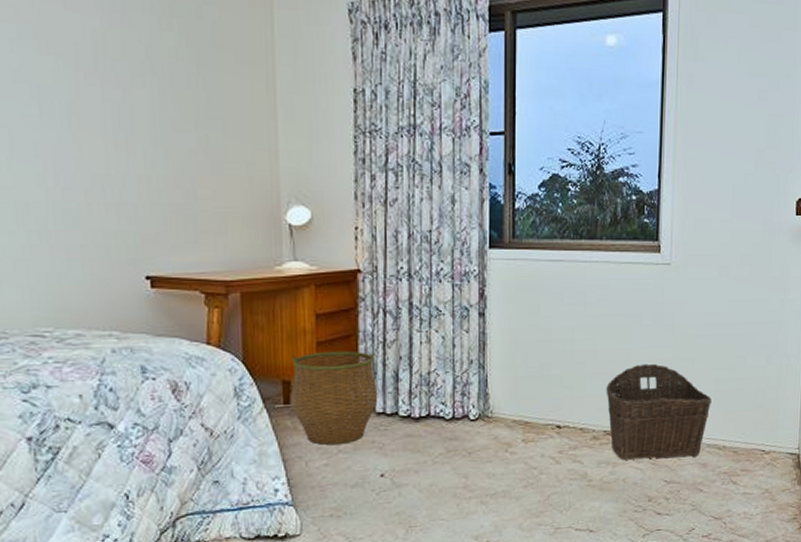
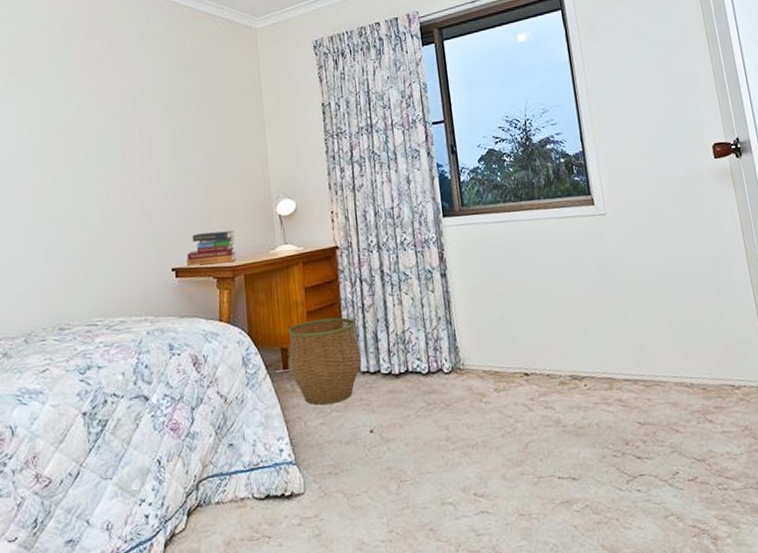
books: none [166,237,231,276] -> present [187,230,236,267]
wicker basket: present [606,363,711,460] -> none [565,307,670,404]

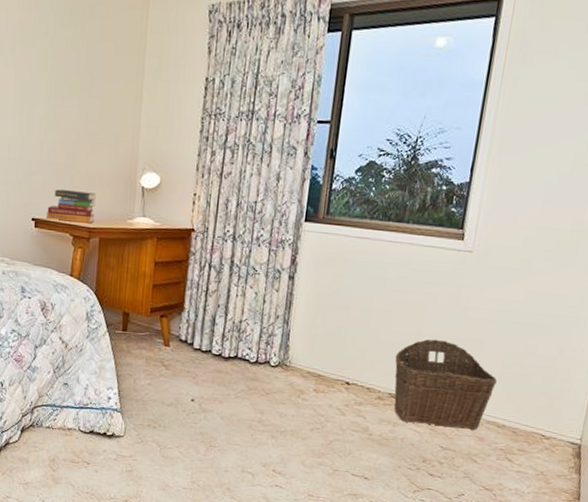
basket: present [287,317,362,405] -> none [127,292,199,370]
wicker basket: none [565,307,670,404] -> present [394,339,497,430]

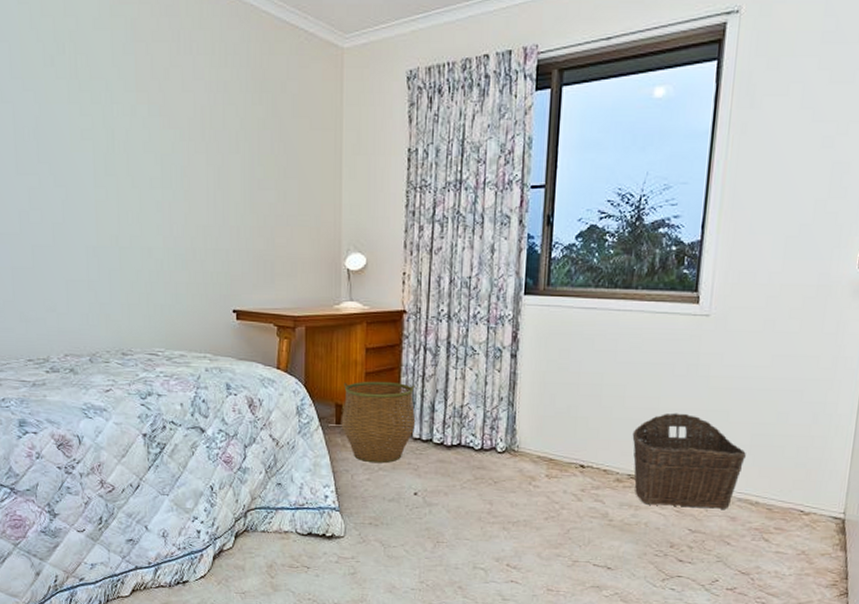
books: present [47,189,96,223] -> none [249,278,299,312]
basket: none [127,292,199,370] -> present [341,381,416,463]

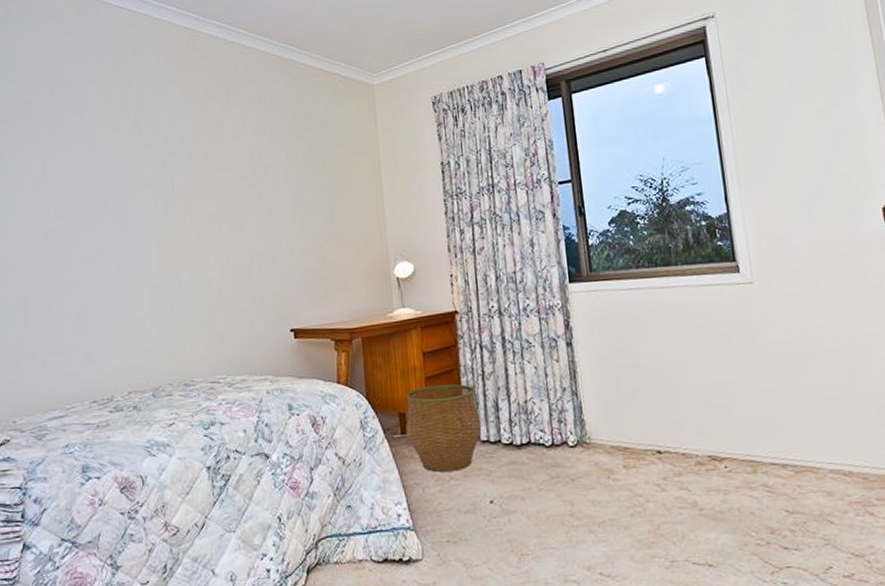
wicker basket: present [632,413,746,509] -> none [703,384,826,487]

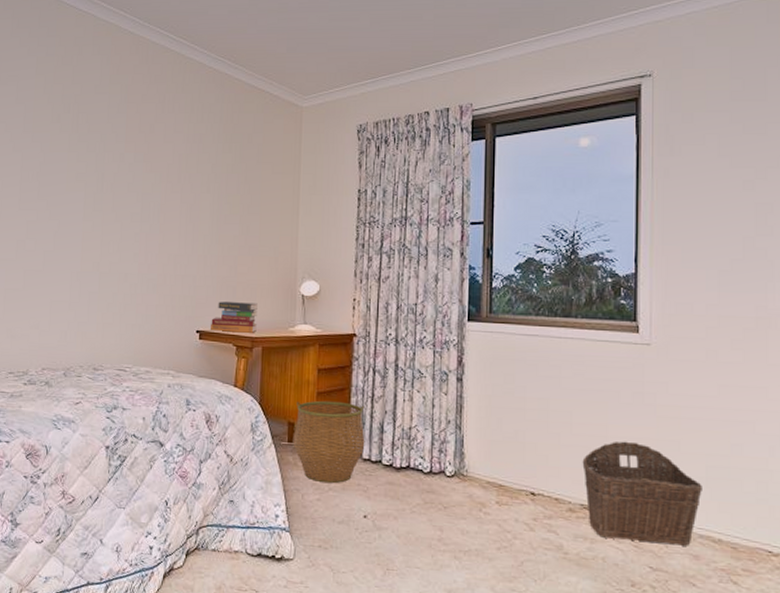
books: none [305,292,354,328] -> present [211,302,258,333]
wicker basket: none [703,384,826,487] -> present [582,441,702,546]

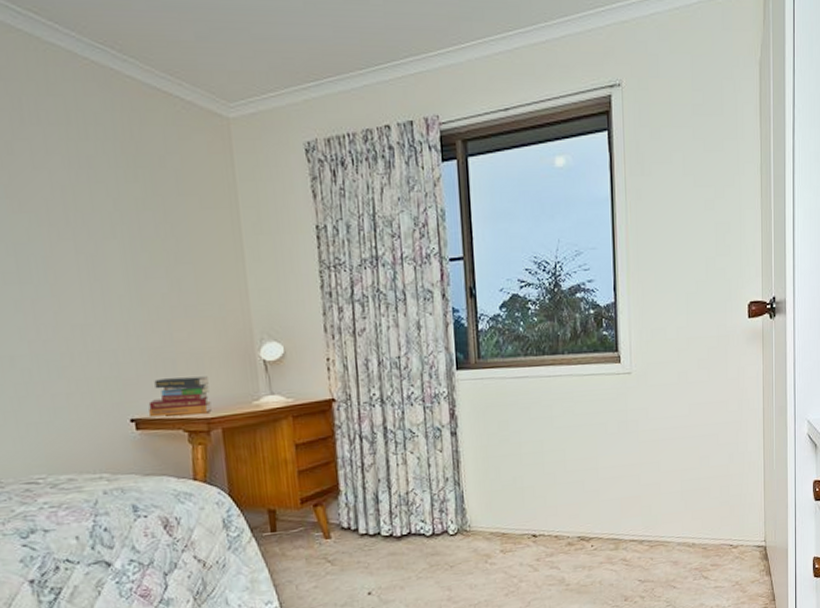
basket: present [293,400,365,484] -> none [275,477,361,569]
wicker basket: present [582,441,702,546] -> none [577,470,679,563]

